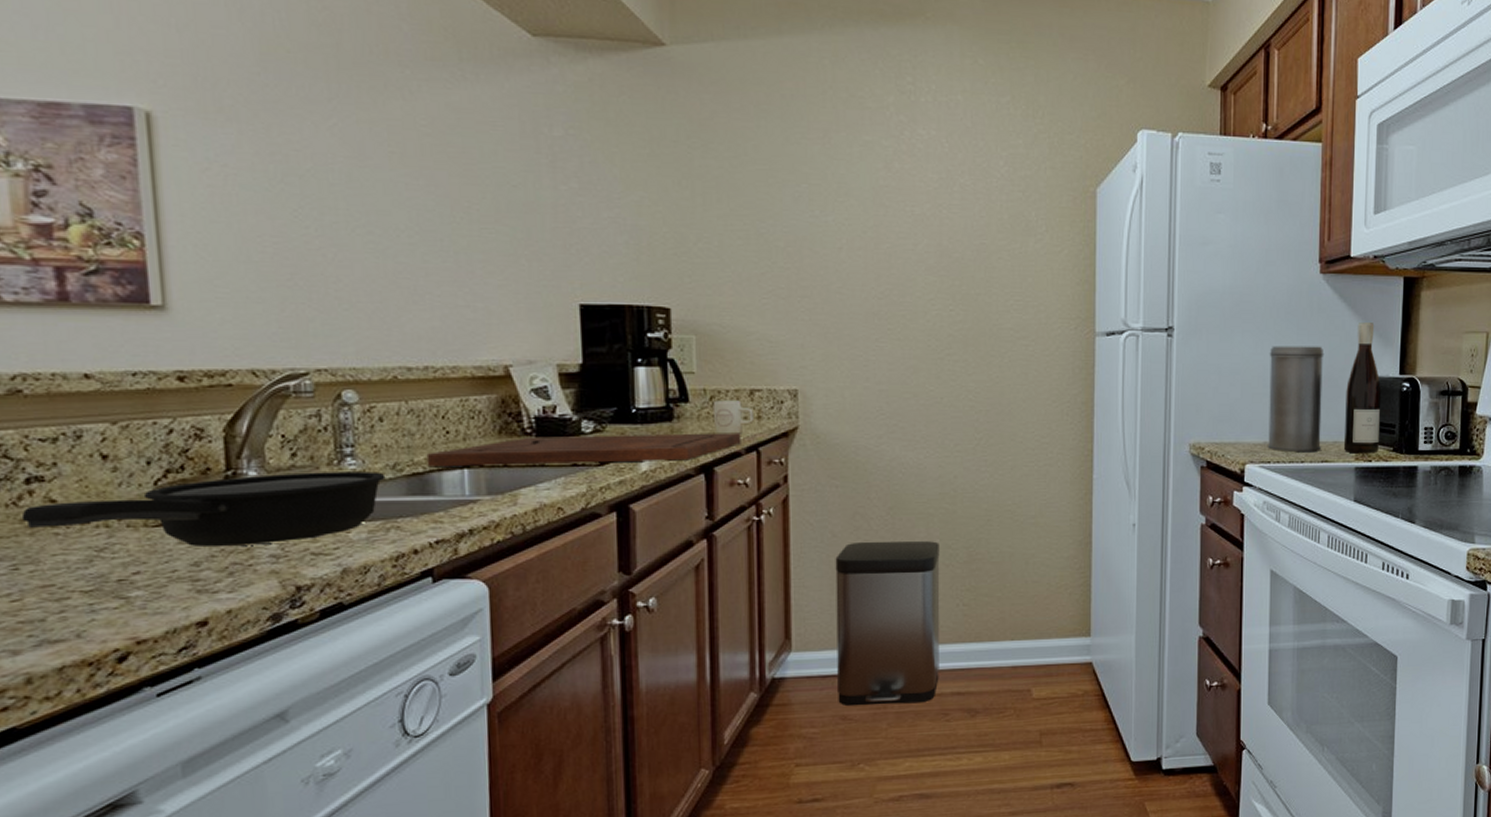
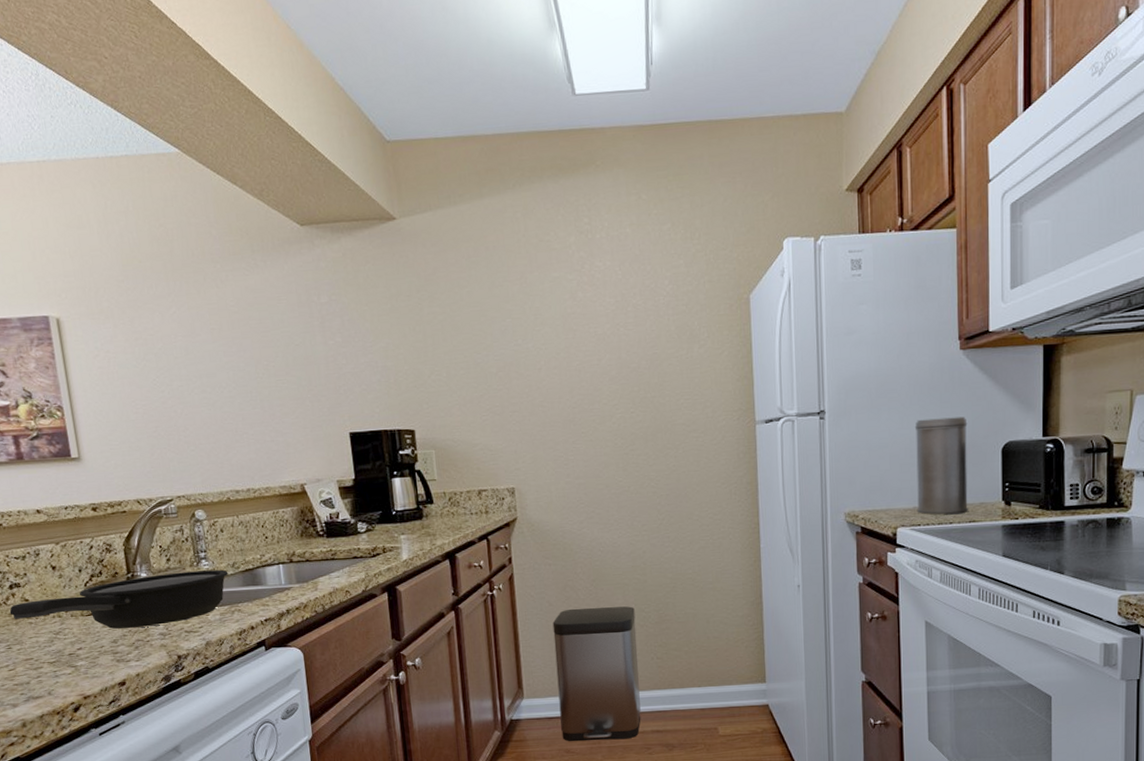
cutting board: present [426,433,741,468] -> none [253,525,475,565]
mug: present [712,400,754,434] -> none [451,499,483,528]
bottle: present [1343,323,1382,454] -> none [989,391,1026,513]

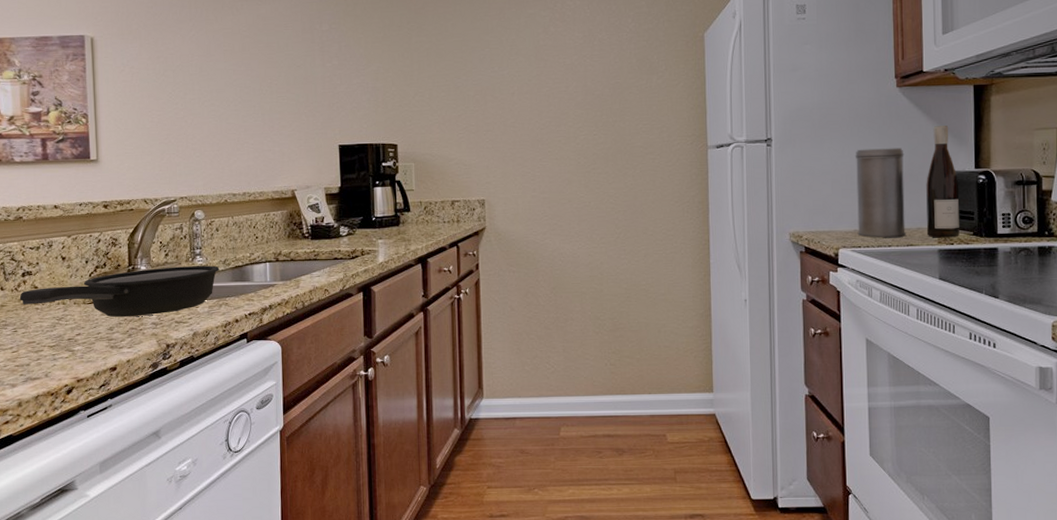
pedal bin: present [552,606,641,741] -> none [514,313,593,443]
bottle: none [989,391,1026,513] -> present [925,126,960,238]

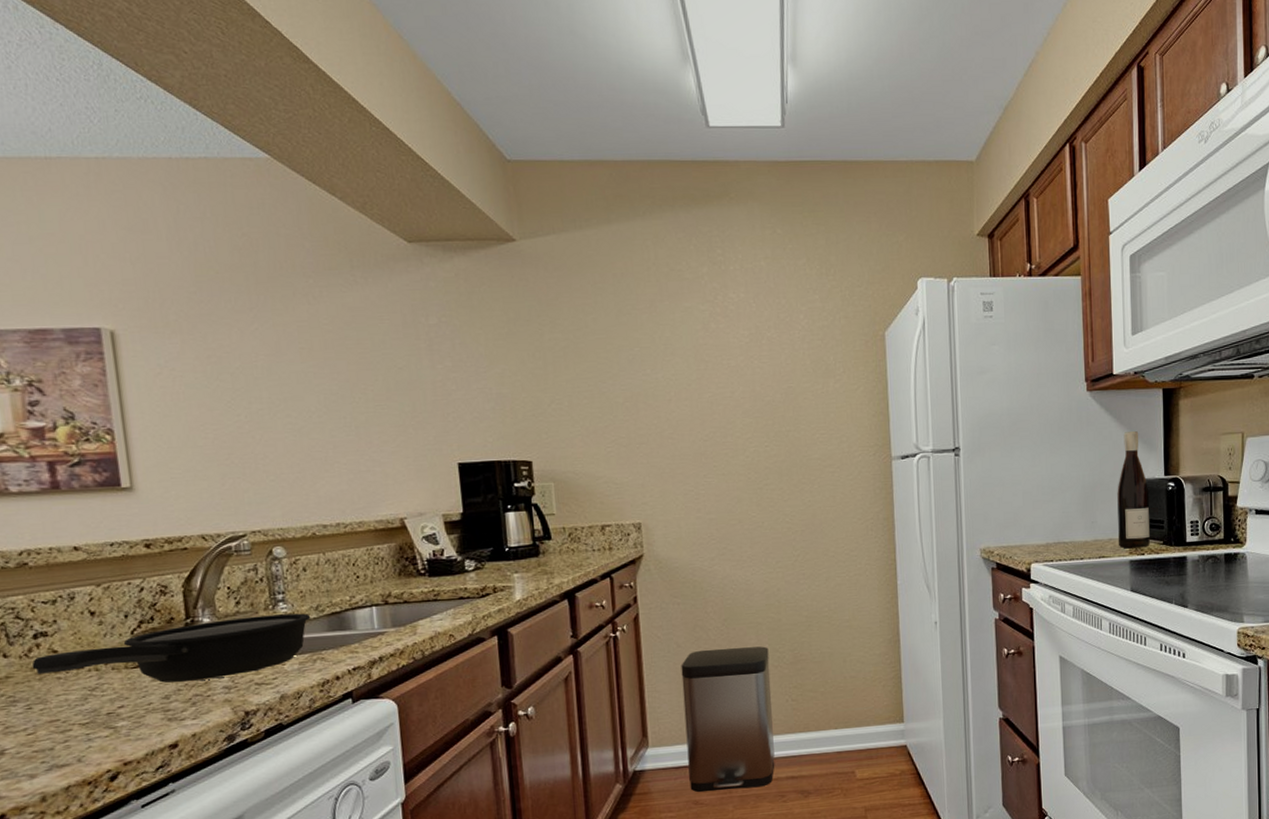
pedal bin: none [514,313,593,443] -> present [681,646,775,792]
canister: present [855,148,907,238] -> none [1046,455,1099,551]

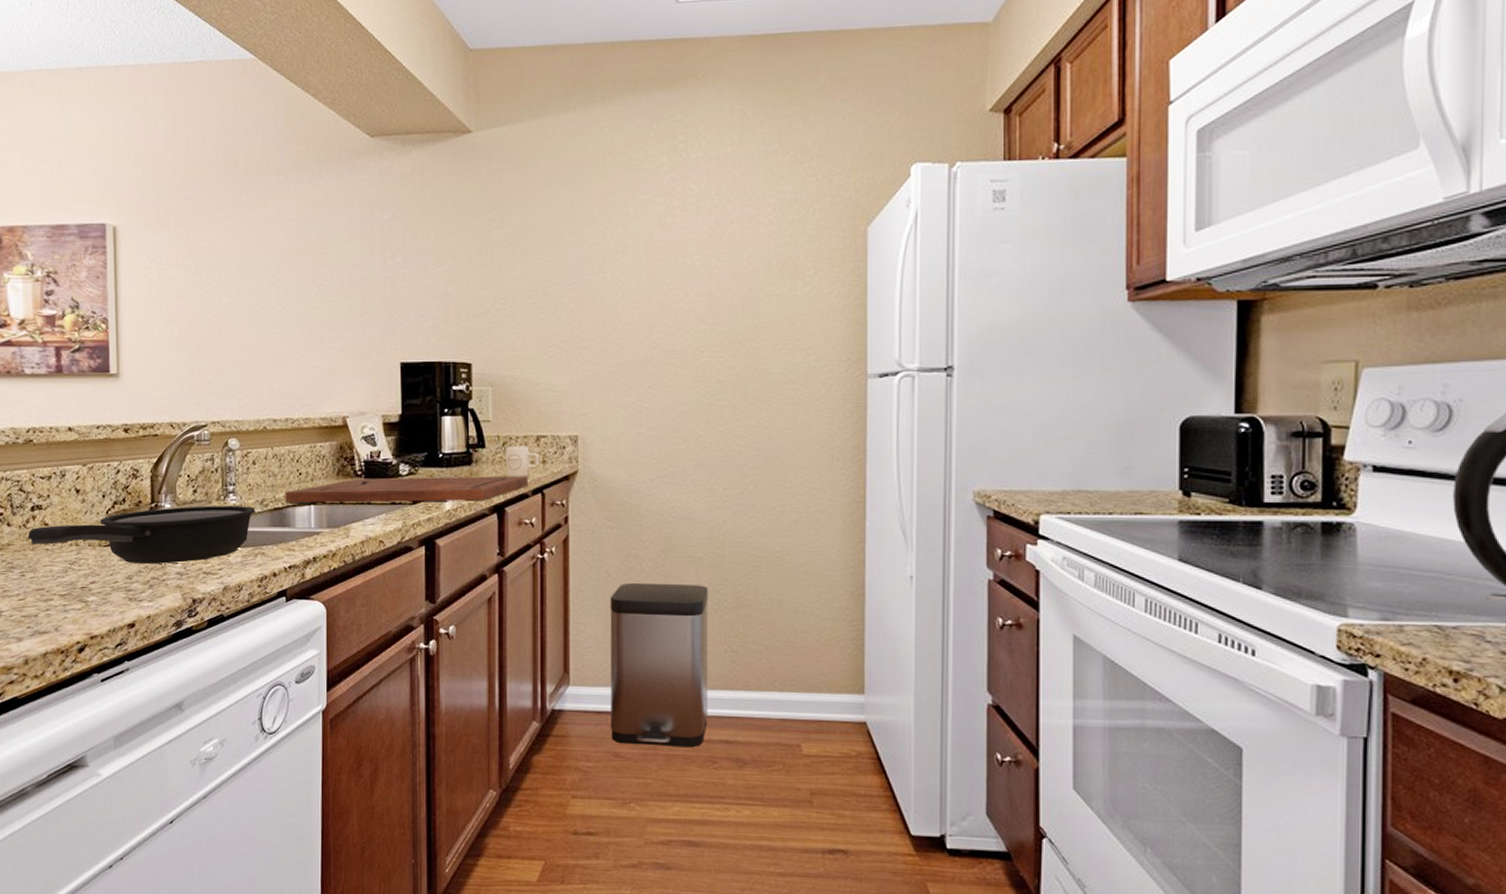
cutting board: none [342,563,597,607] -> present [285,476,528,504]
mug: none [571,535,606,565] -> present [504,446,539,477]
bottle: present [1117,431,1151,549] -> none [1162,354,1212,505]

